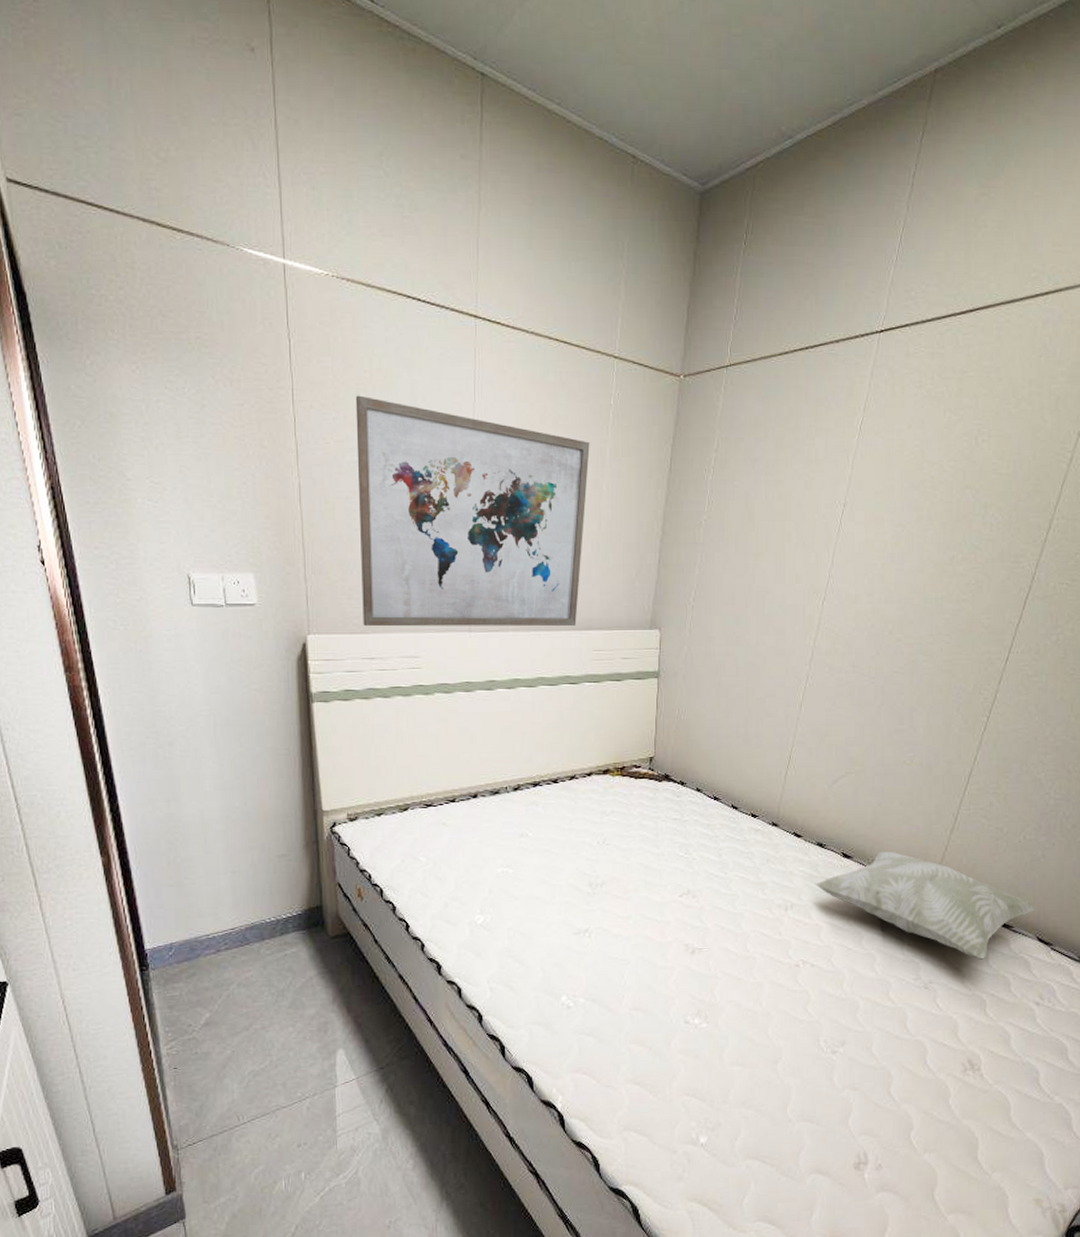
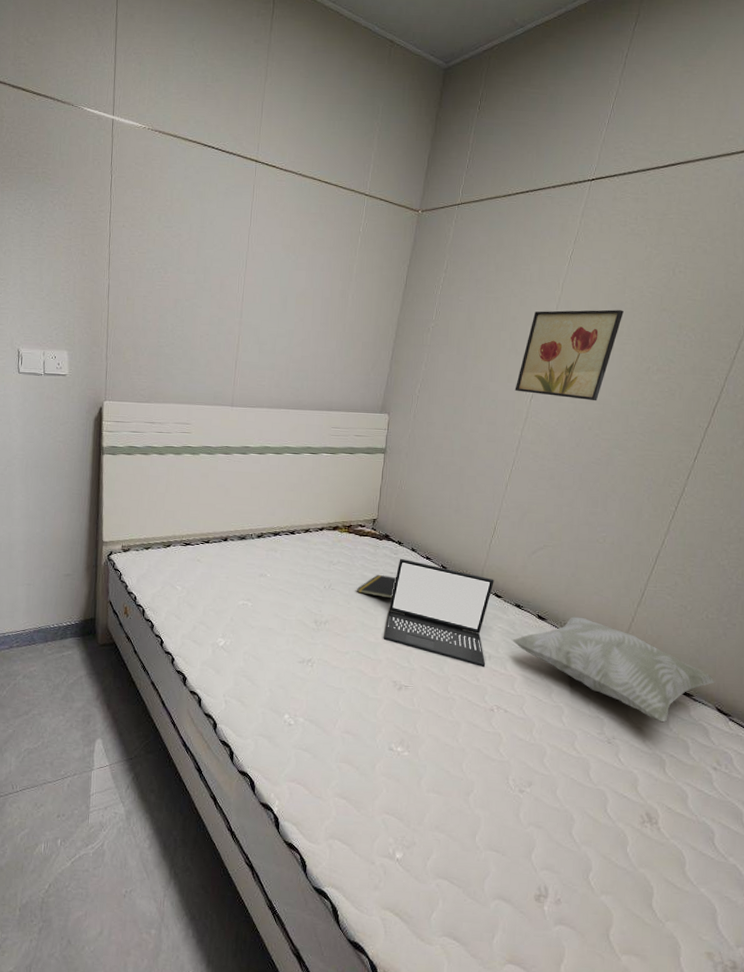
wall art: present [355,395,590,627] -> none [148,218,341,407]
notepad: none [635,822,680,850] -> present [356,574,396,599]
laptop: none [670,801,792,919] -> present [383,558,494,668]
wall art: none [804,489,923,600] -> present [514,309,624,401]

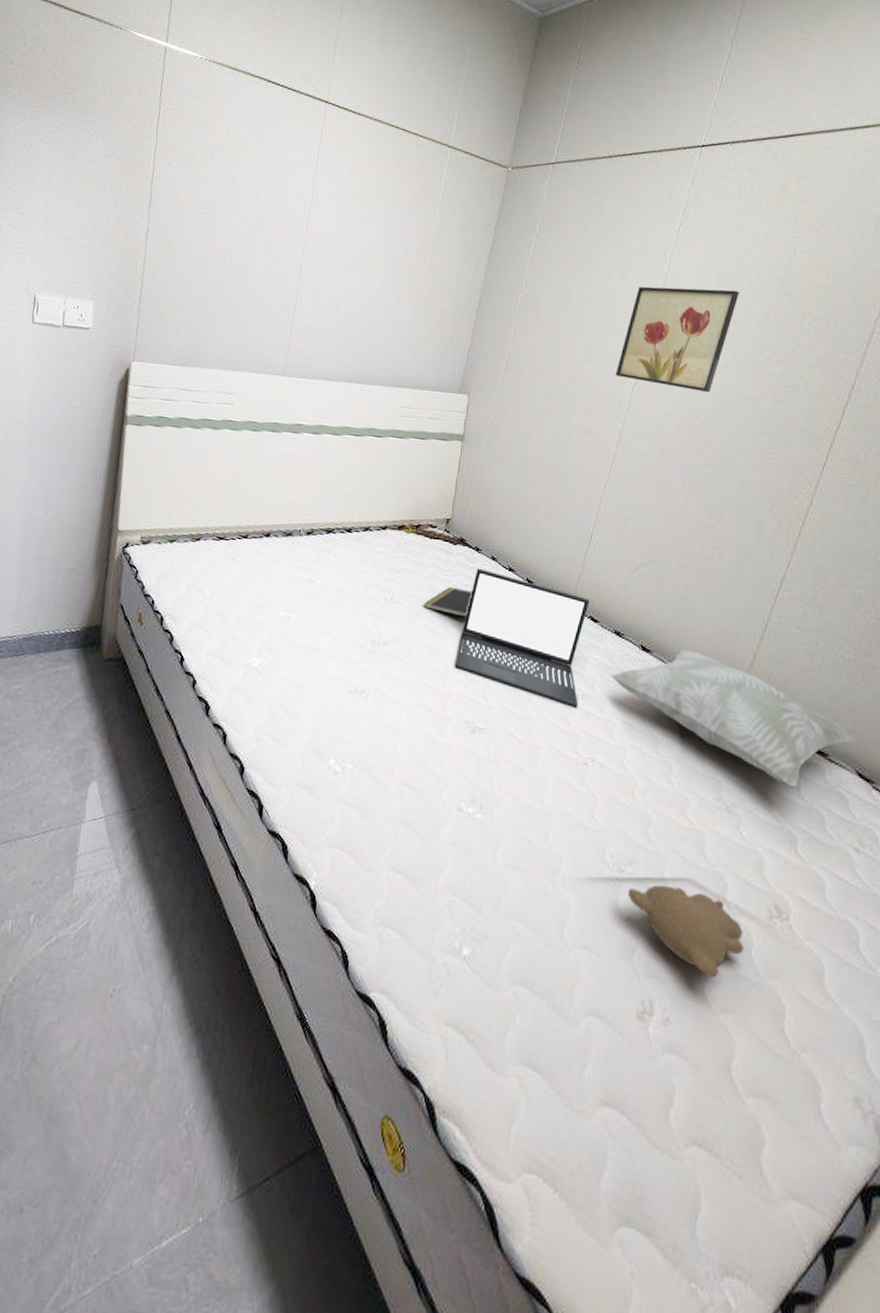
teddy bear: none [527,800,621,868] -> present [628,884,744,977]

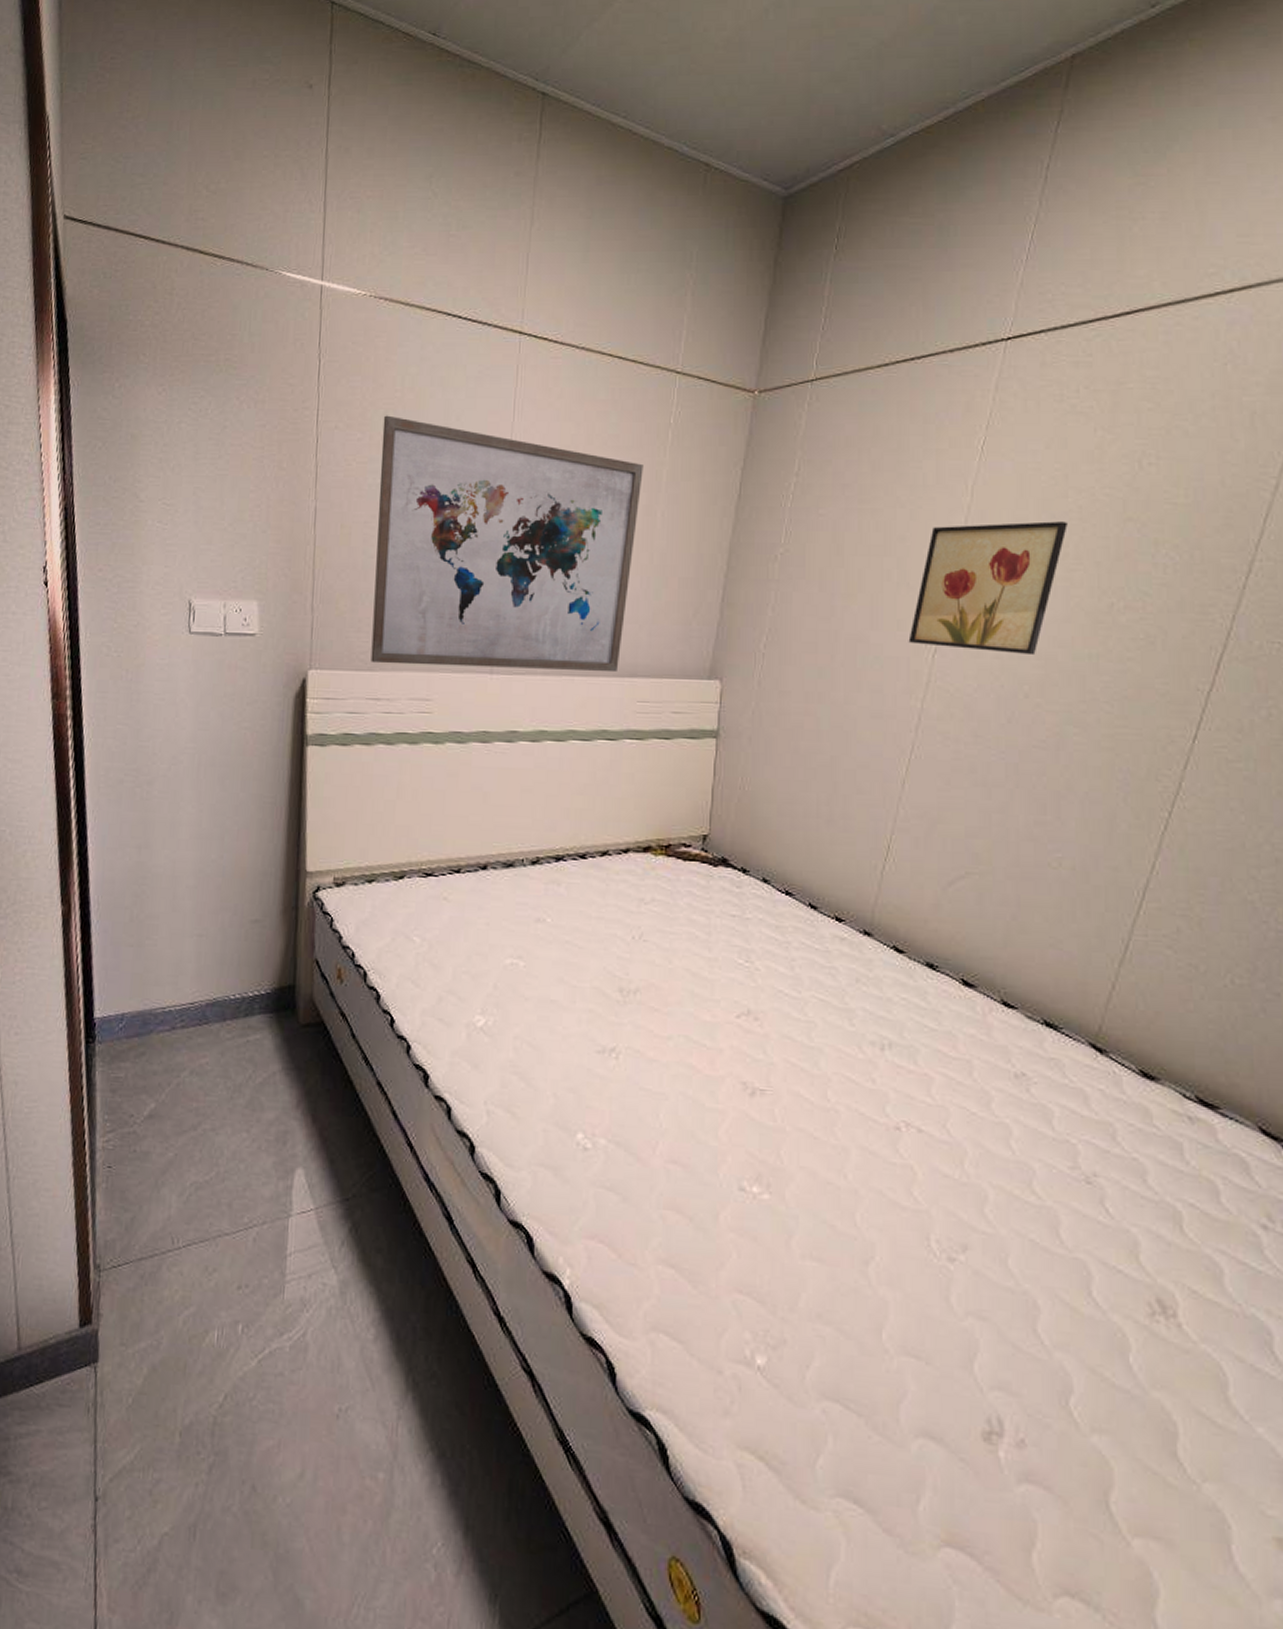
wall art: none [185,157,418,383] -> present [371,415,644,673]
notepad: present [423,586,472,618] -> none [681,918,740,955]
laptop: present [454,568,590,709] -> none [724,893,891,1062]
decorative pillow: present [609,649,855,788] -> none [922,982,1255,1151]
teddy bear: present [628,884,744,977] -> none [962,1275,1118,1389]

